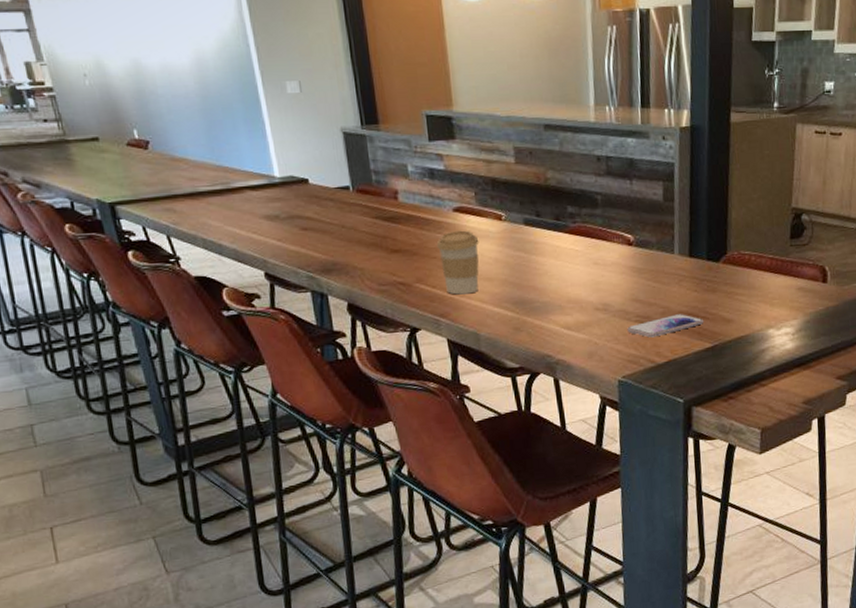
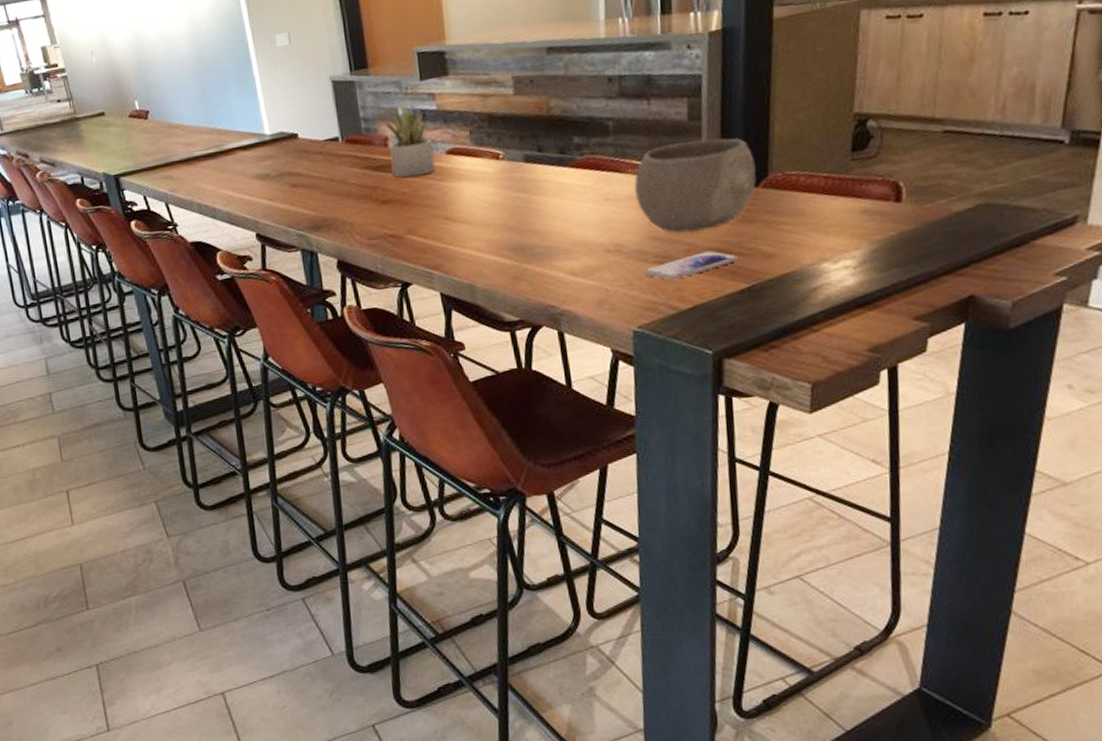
succulent plant: none [394,160,443,230] -> present [384,103,435,178]
coffee cup: present [436,230,479,295] -> none [428,173,475,245]
bowl: none [619,218,718,297] -> present [634,138,757,233]

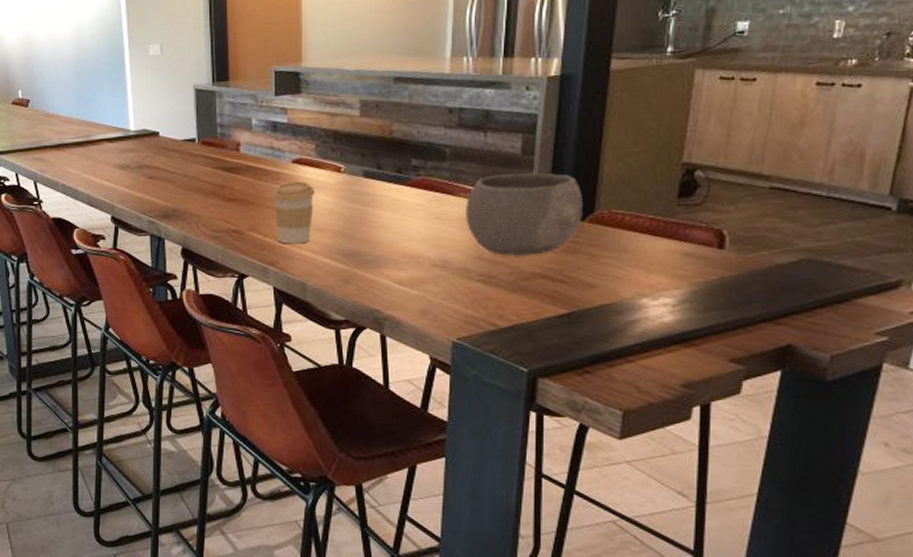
succulent plant: present [384,103,435,178] -> none [238,114,280,181]
coffee cup: none [428,173,475,245] -> present [272,181,315,244]
smartphone: present [644,251,739,281] -> none [467,275,560,299]

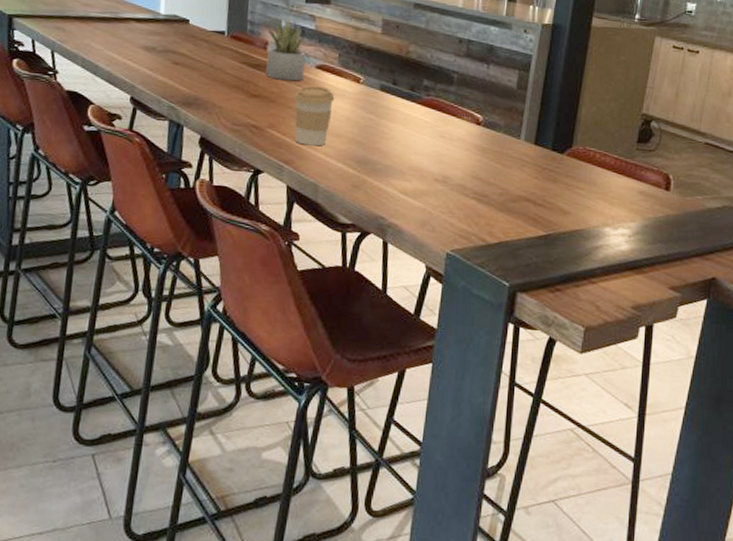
succulent plant: none [238,114,280,181] -> present [265,17,307,81]
bowl: present [466,173,584,256] -> none [466,103,564,180]

